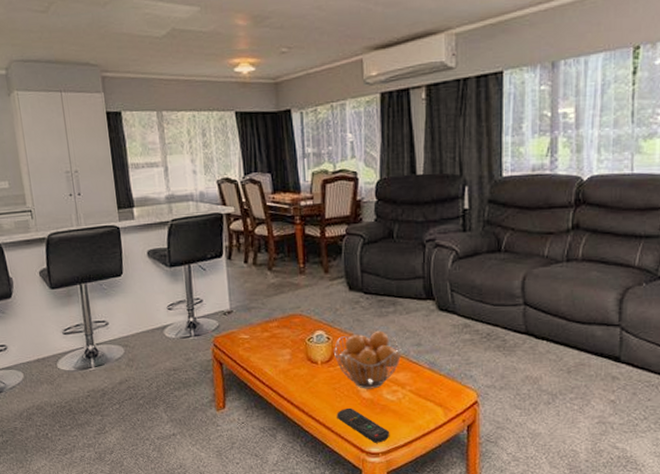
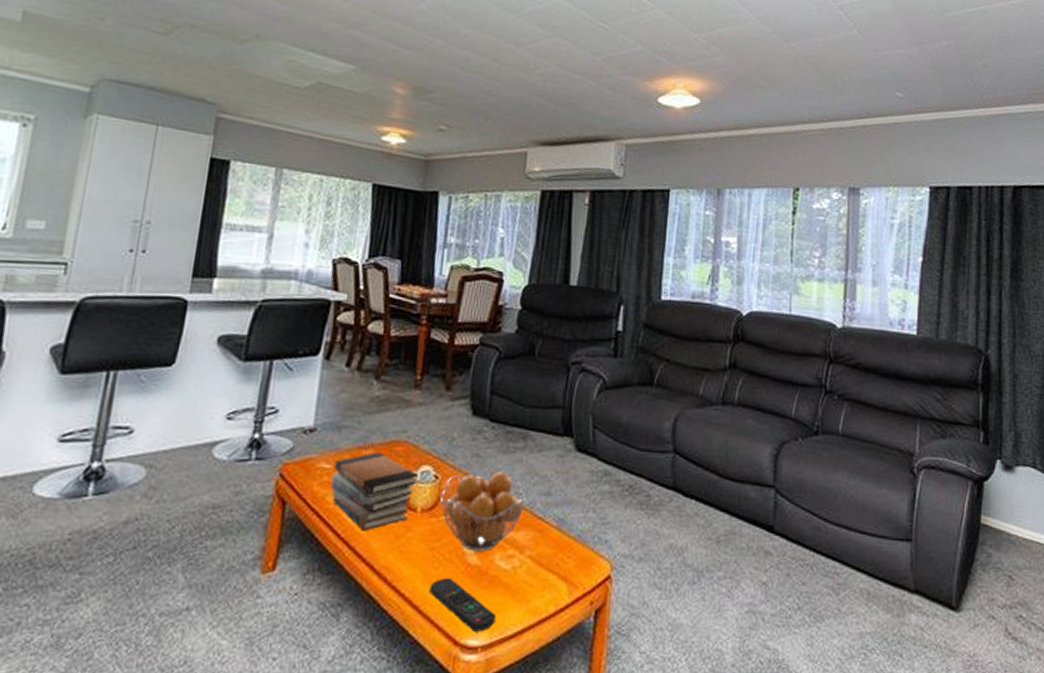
book stack: none [250,324,314,379] -> present [330,452,418,531]

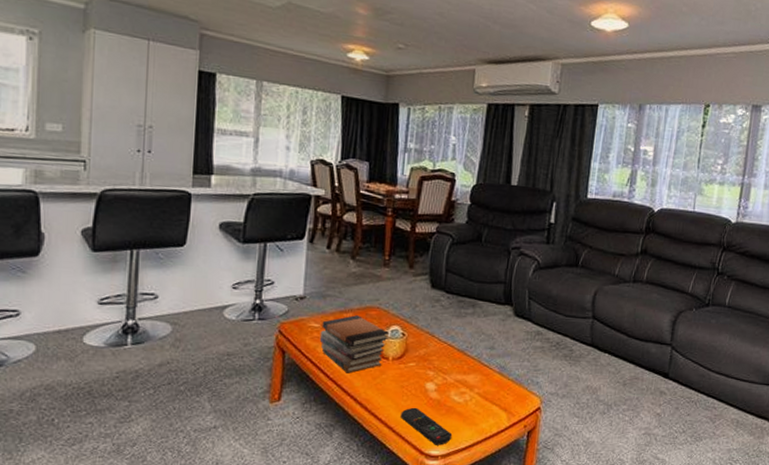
fruit basket: present [440,471,526,552] -> none [407,330,475,390]

